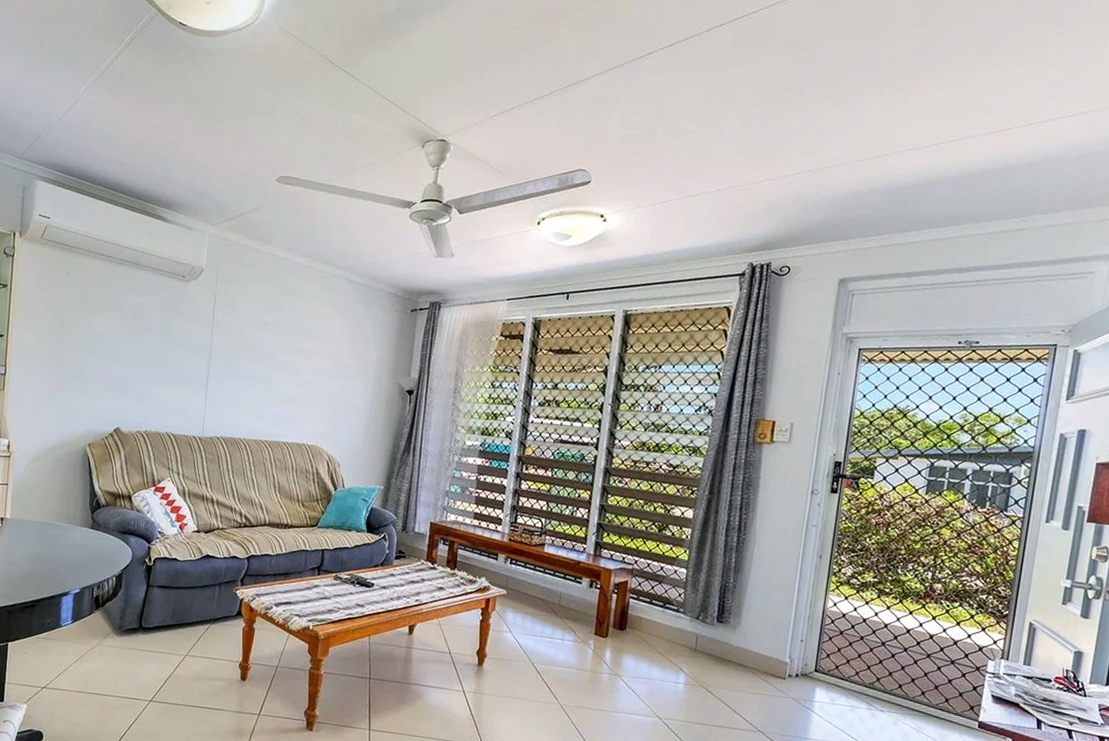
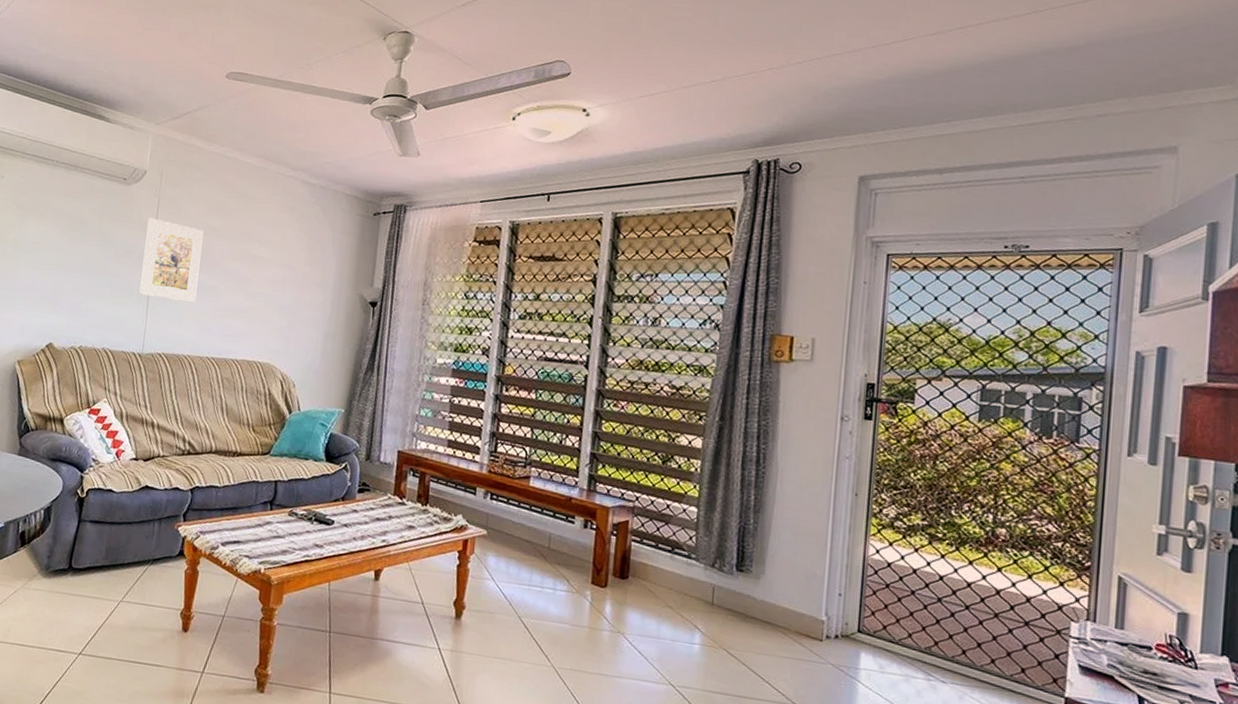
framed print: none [199,312,257,391] -> present [139,217,204,303]

